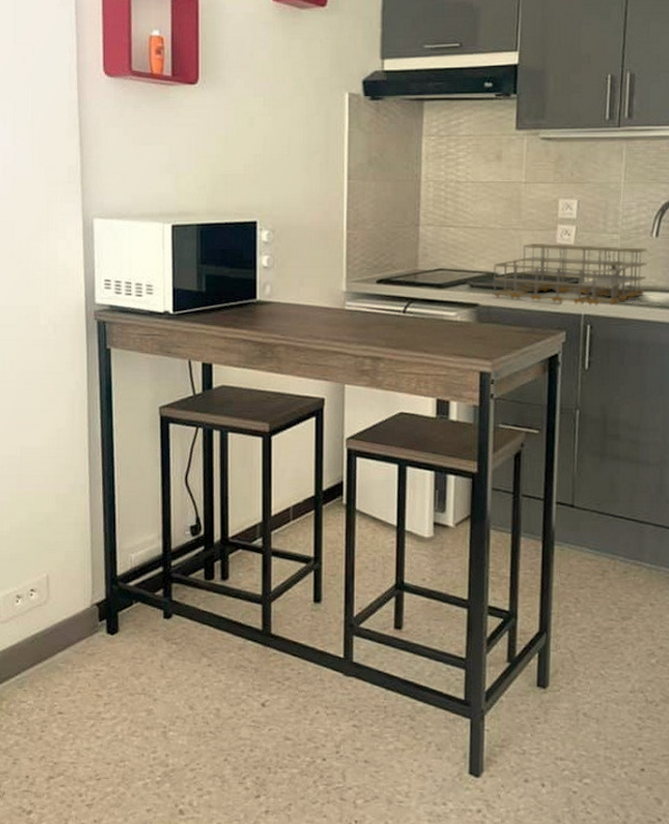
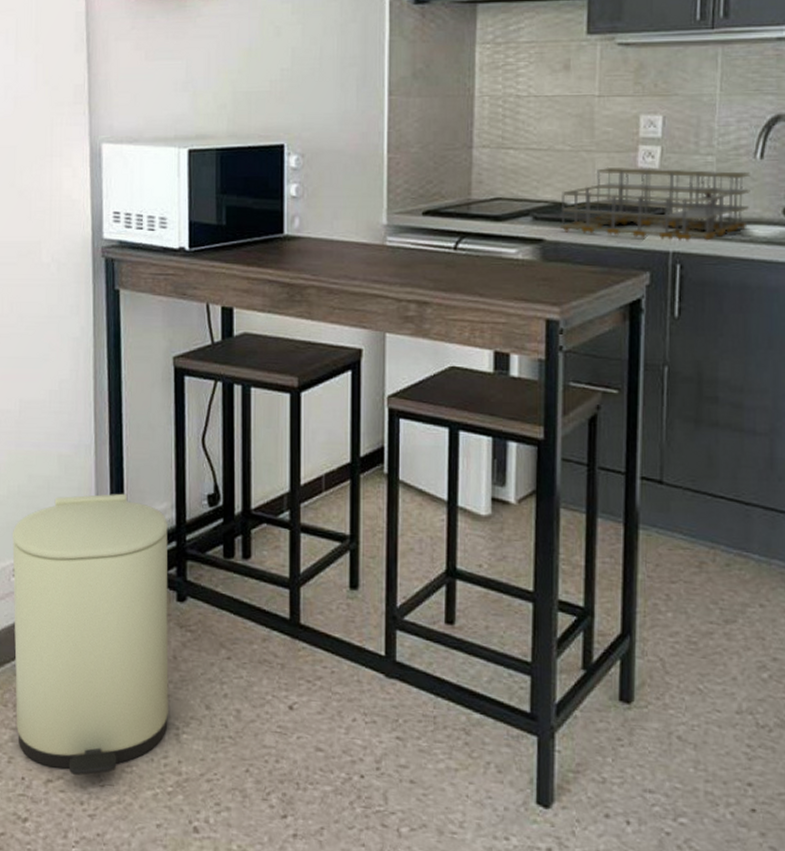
pedal bin: none [15,526,157,772] -> present [12,493,169,776]

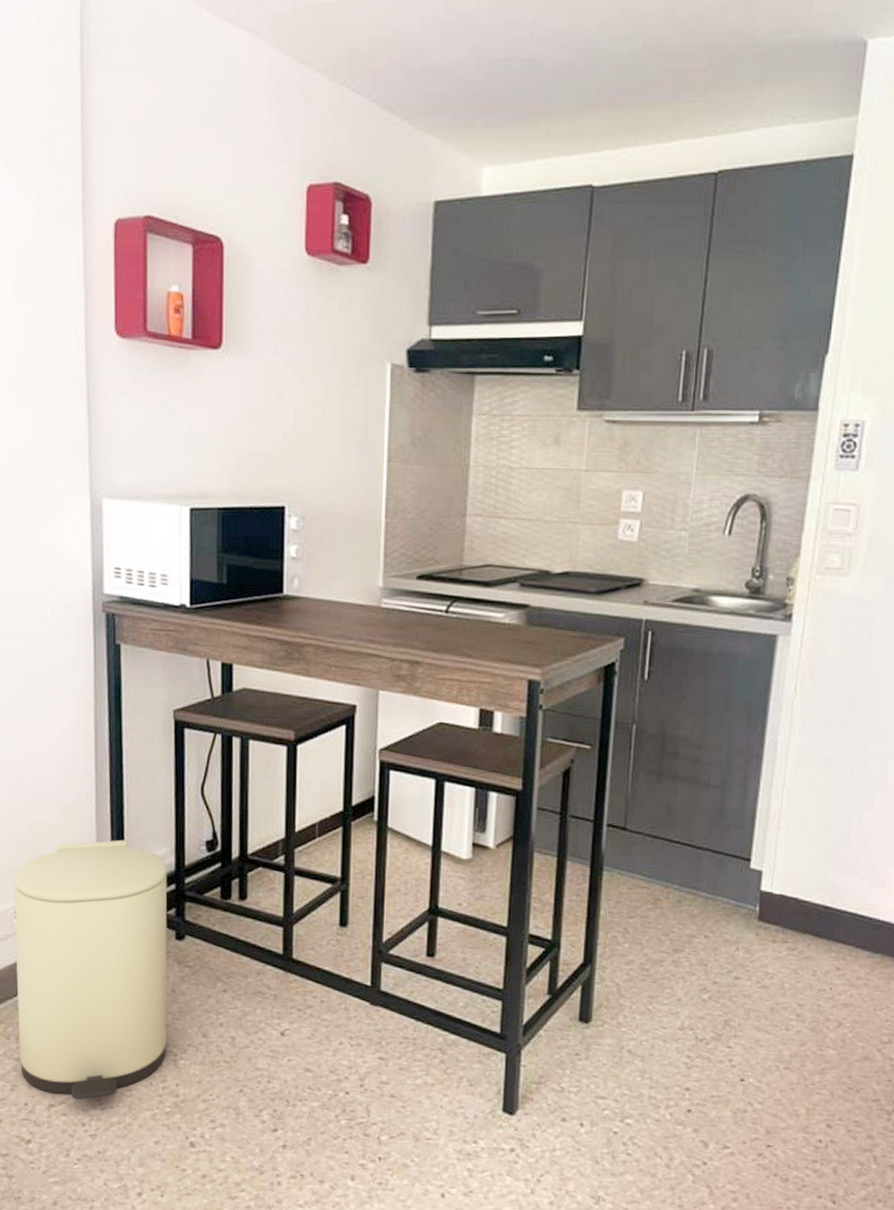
dish rack: present [560,167,750,242] -> none [545,538,718,611]

